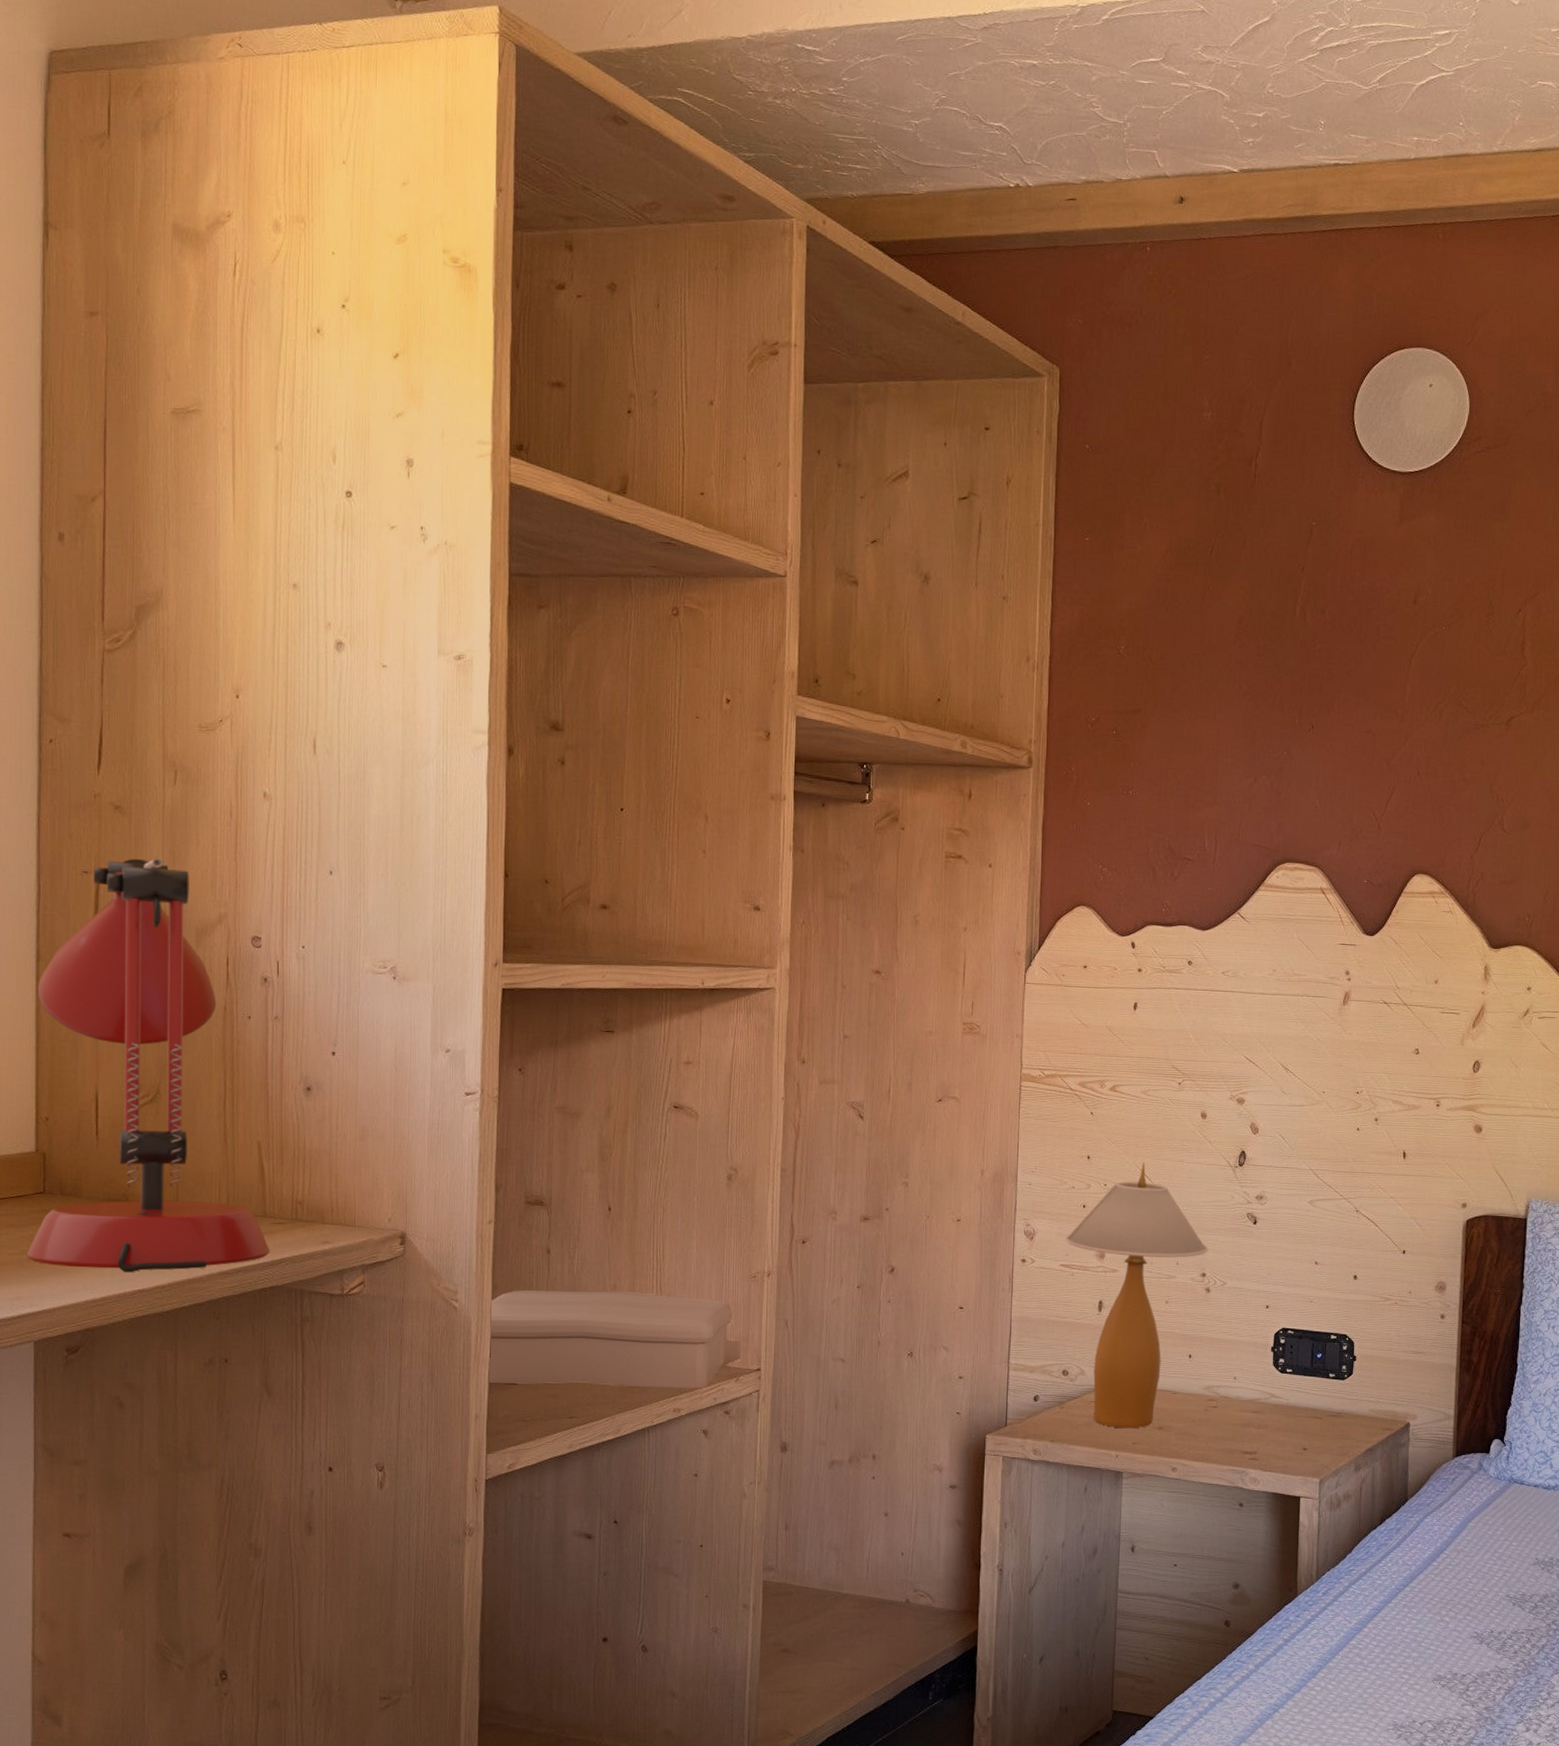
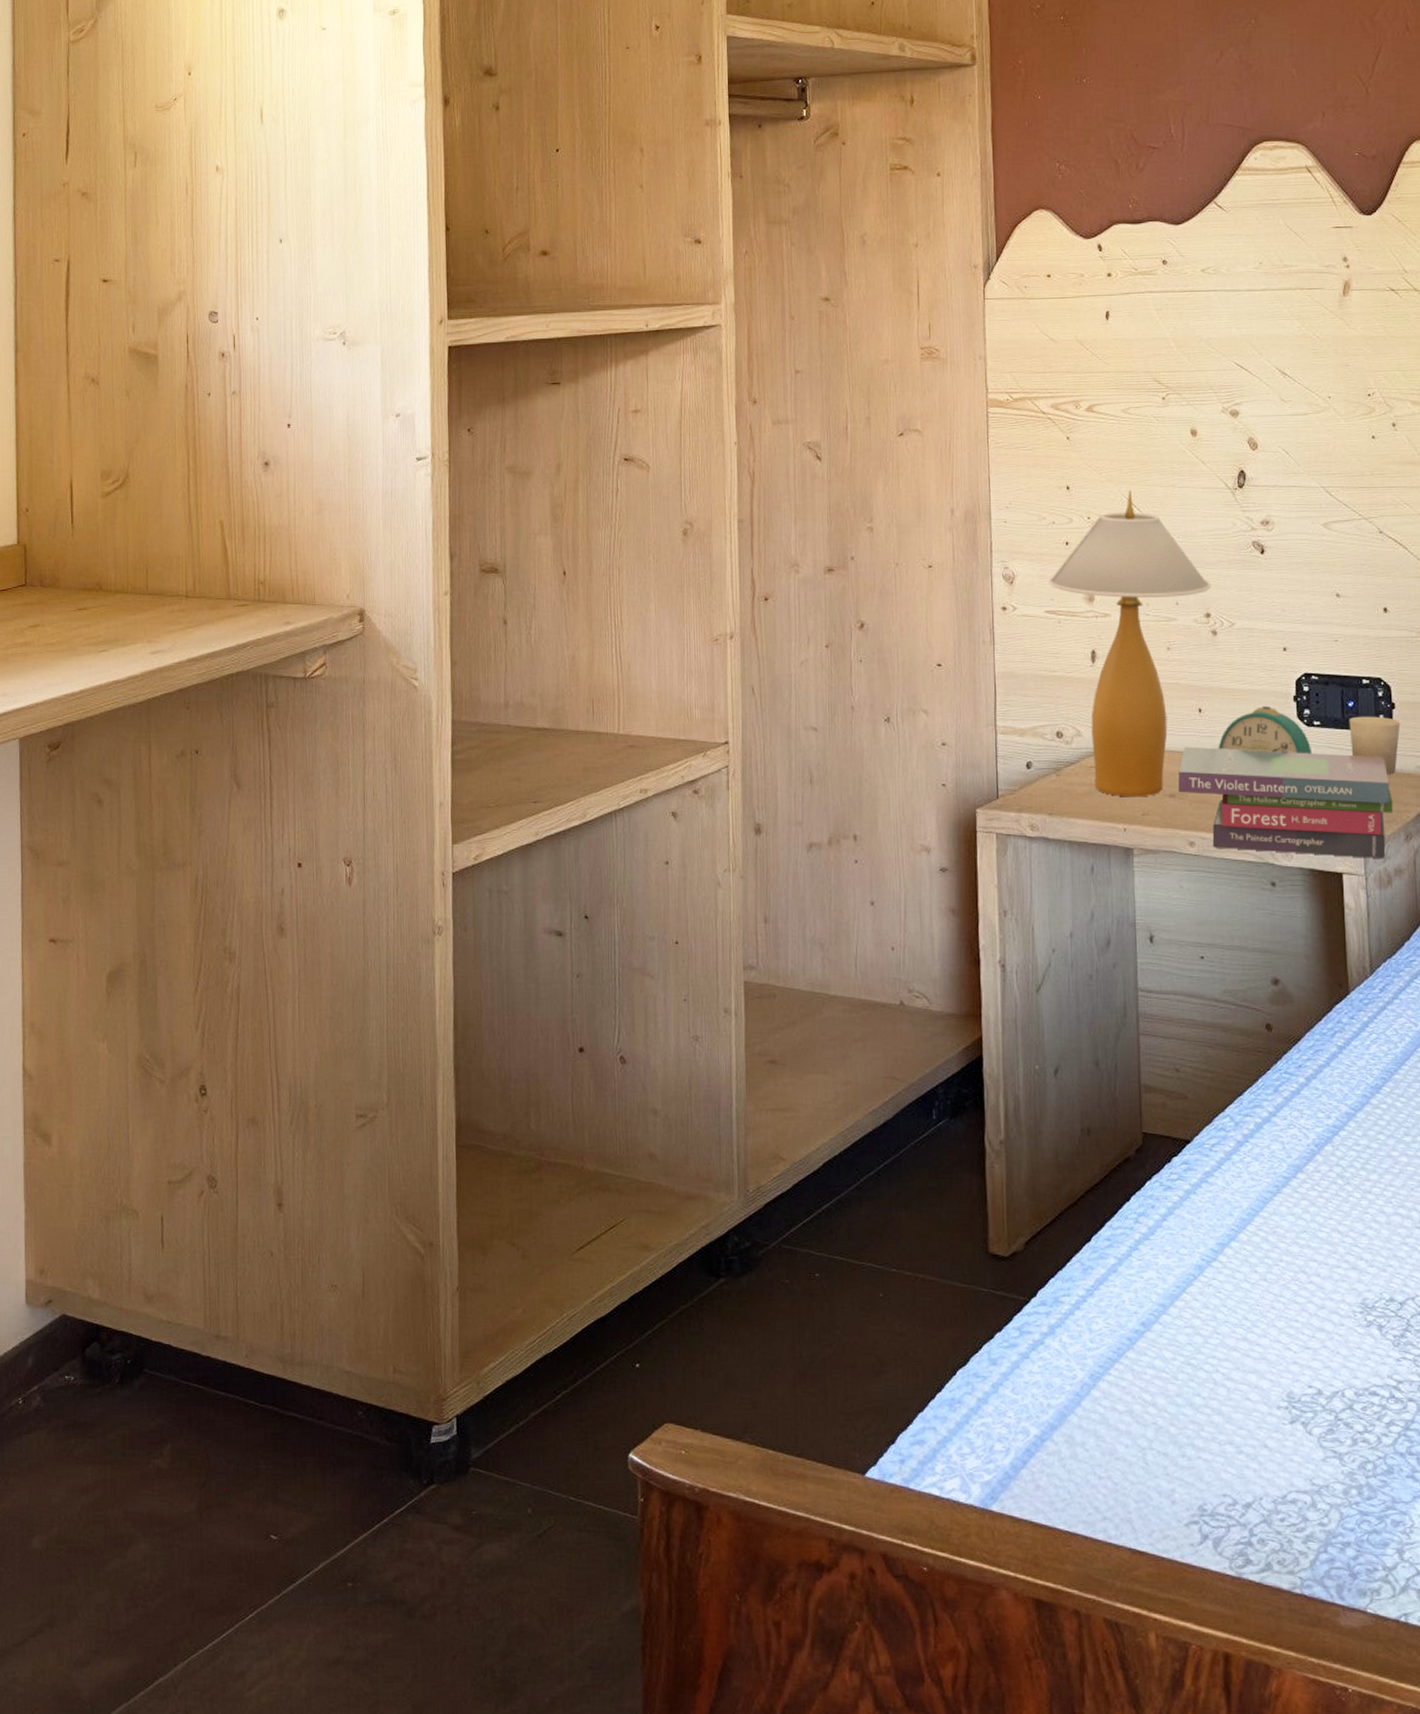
desk lamp: present [26,858,271,1273] -> none [10,241,236,664]
decorative box: present [489,1290,741,1389] -> none [451,661,707,767]
books: none [1165,1386,1348,1485] -> present [1178,746,1394,858]
alarm clock: none [1203,1354,1283,1397] -> present [1218,705,1312,755]
candle: none [1316,1366,1360,1416] -> present [1348,716,1401,775]

